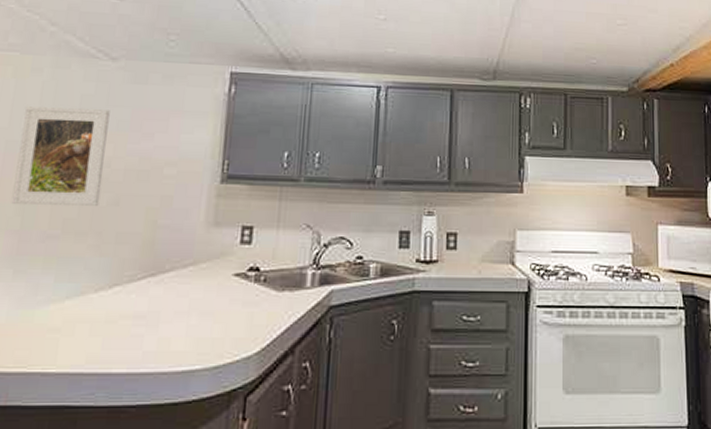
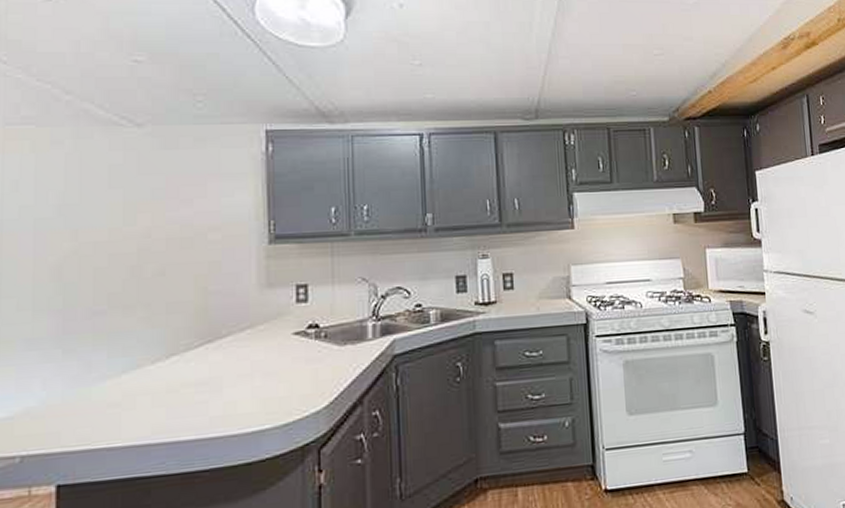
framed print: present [11,106,110,206] -> none [50,179,144,283]

